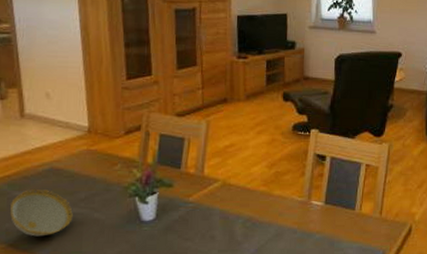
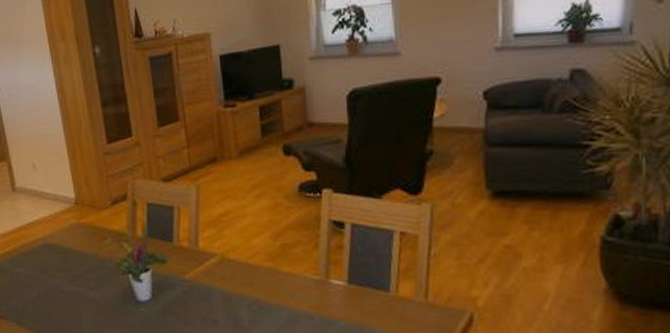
decorative bowl: present [10,190,73,237] -> none [13,266,70,315]

